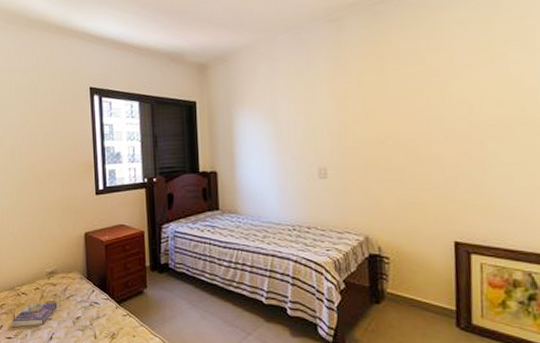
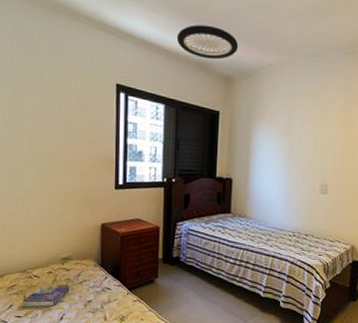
ceiling light: none [145,15,210,50] -> present [176,25,239,60]

